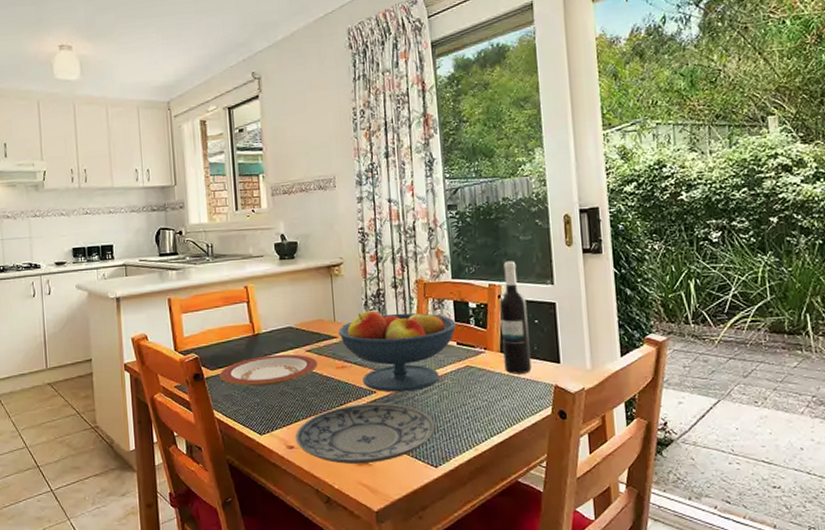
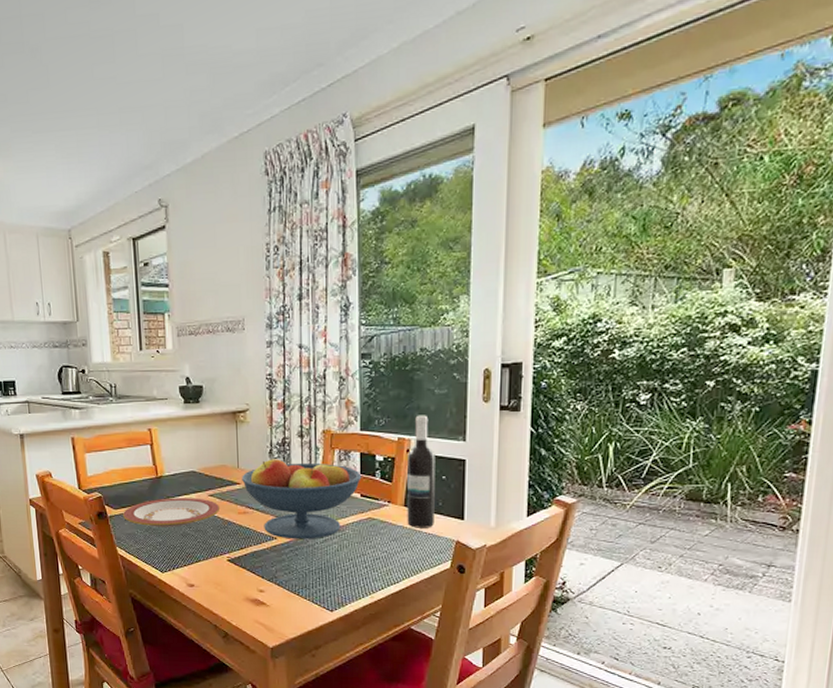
plate: present [295,402,436,465] -> none [195,548,334,605]

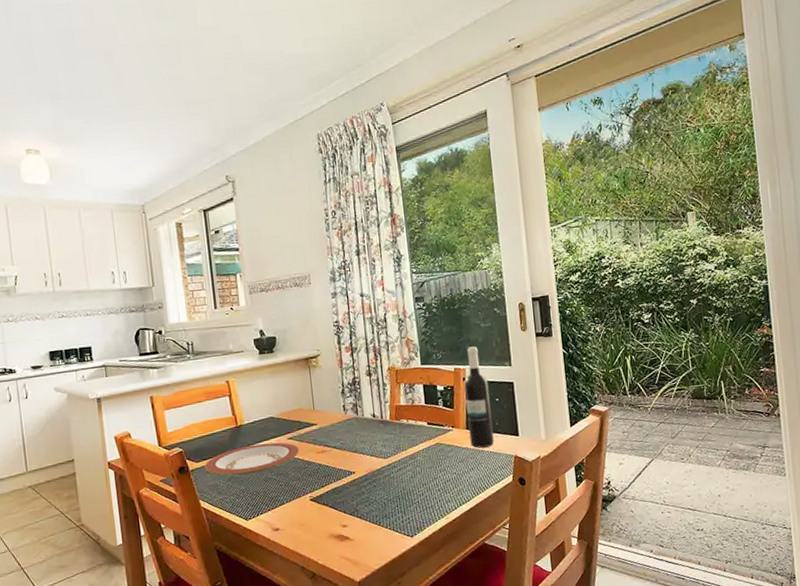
fruit bowl: present [242,459,362,540] -> none [318,393,427,472]

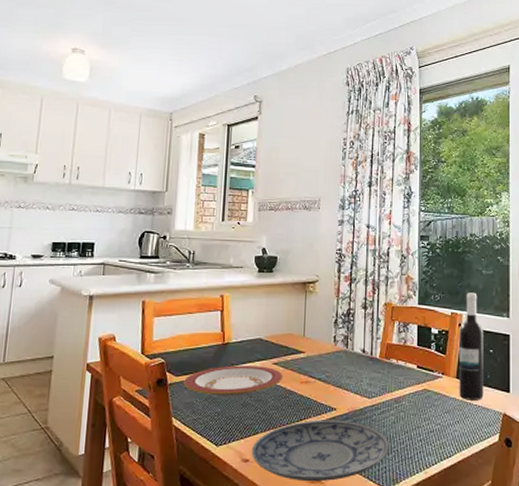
plate: none [280,481,410,541] -> present [251,420,390,482]

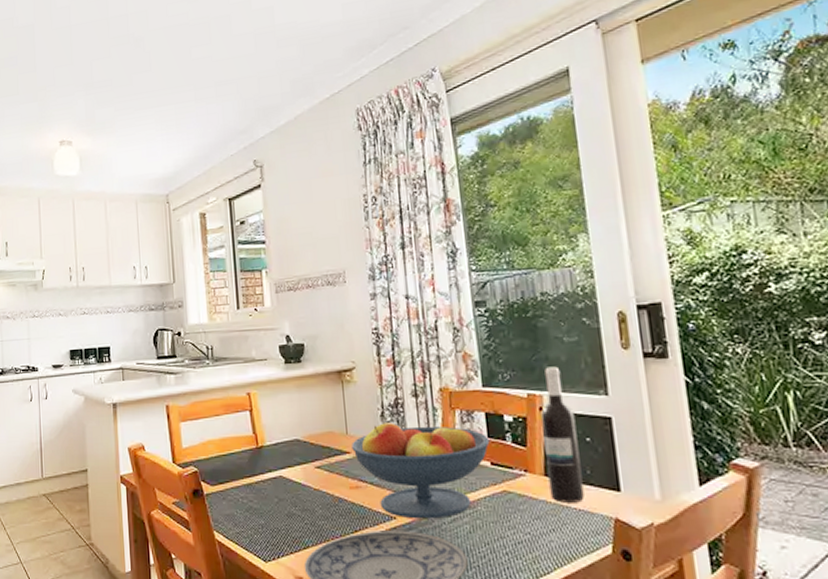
plate: present [184,365,284,396] -> none [221,470,330,506]
fruit bowl: none [307,329,419,411] -> present [352,422,490,519]

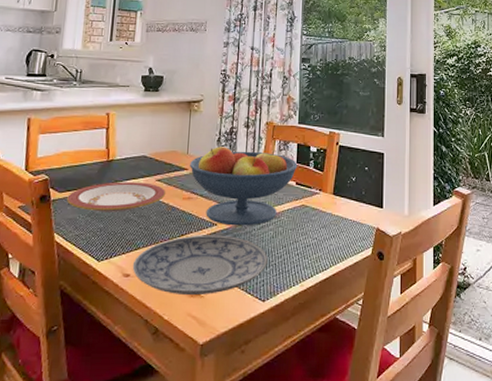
plate: none [221,470,330,506] -> present [67,182,166,212]
wine bottle: present [541,366,585,503] -> none [335,113,360,216]

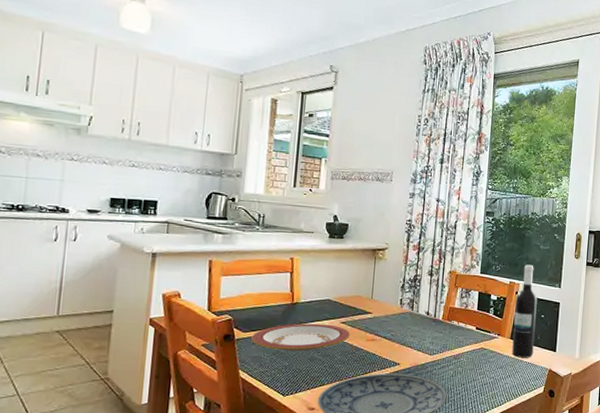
fruit bowl: present [190,146,298,226] -> none [374,293,478,366]
wine bottle: none [335,113,360,216] -> present [512,264,538,358]

